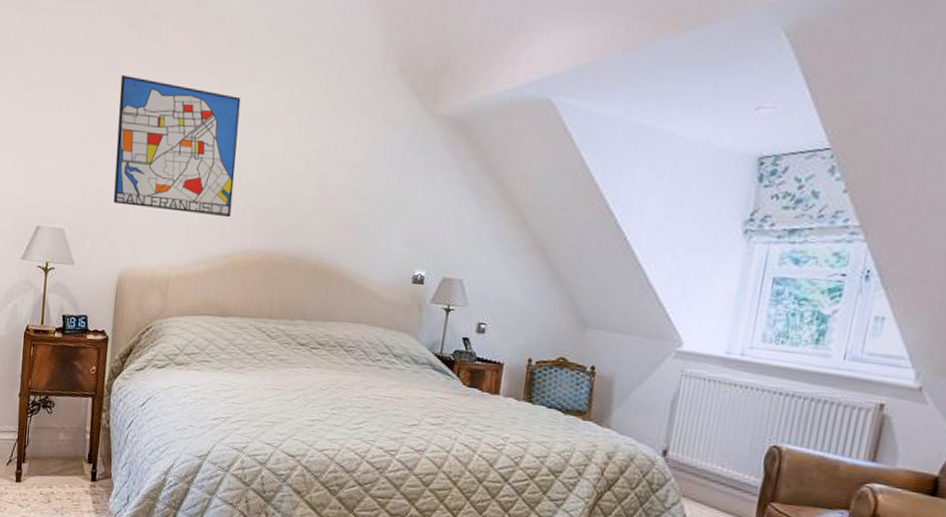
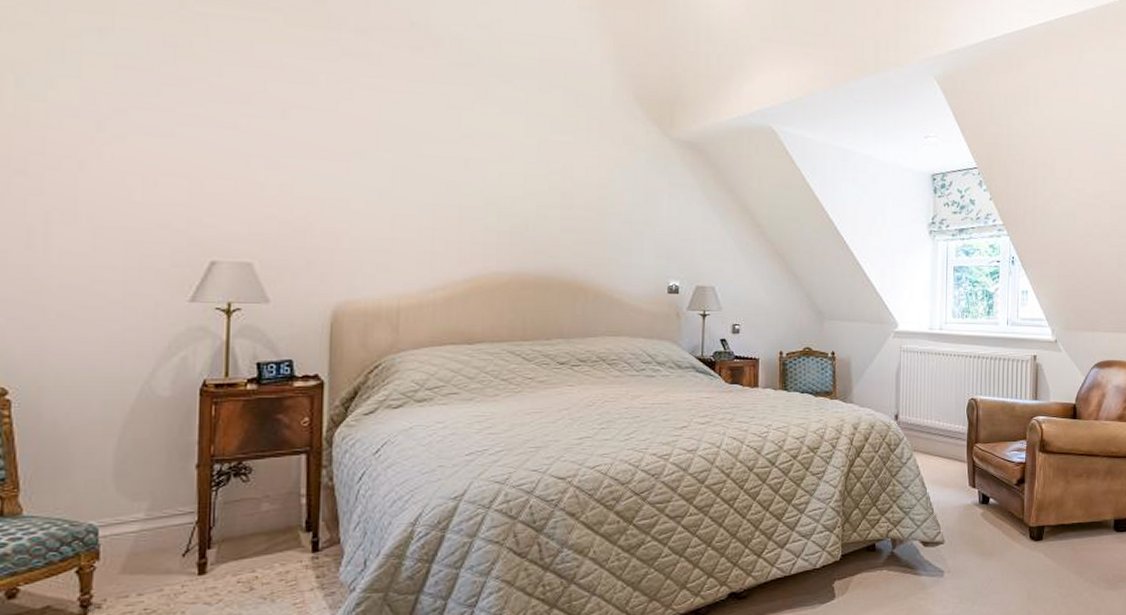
wall art: present [113,74,241,218] -> none [318,91,471,241]

